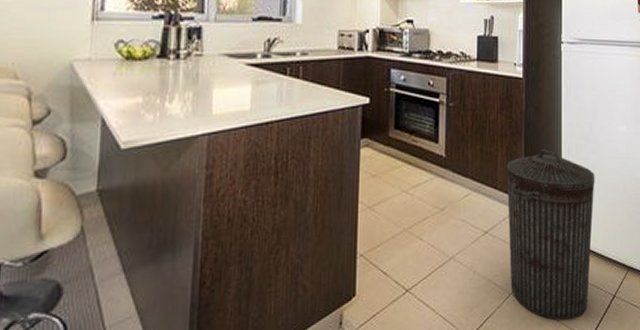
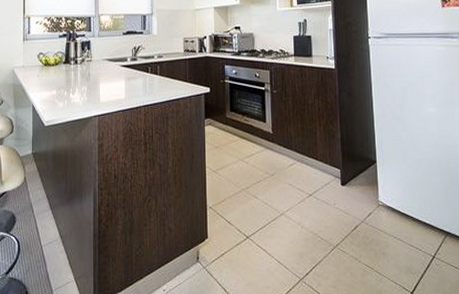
trash can: present [506,149,595,320] -> none [325,128,408,273]

